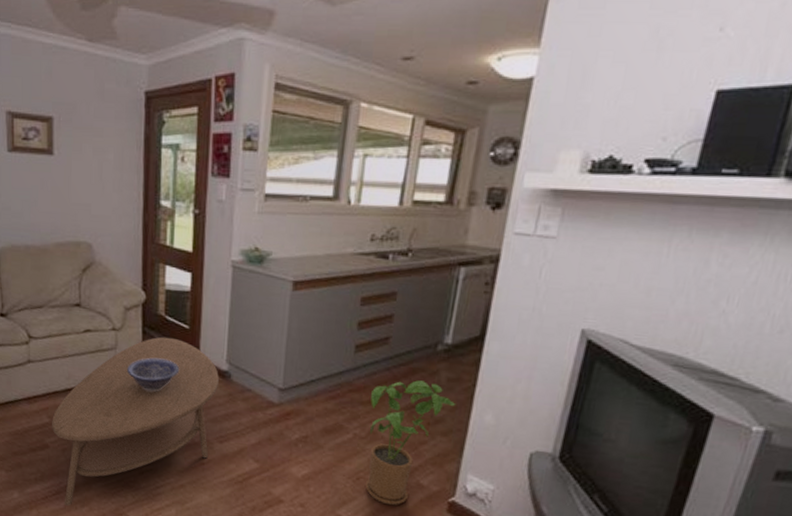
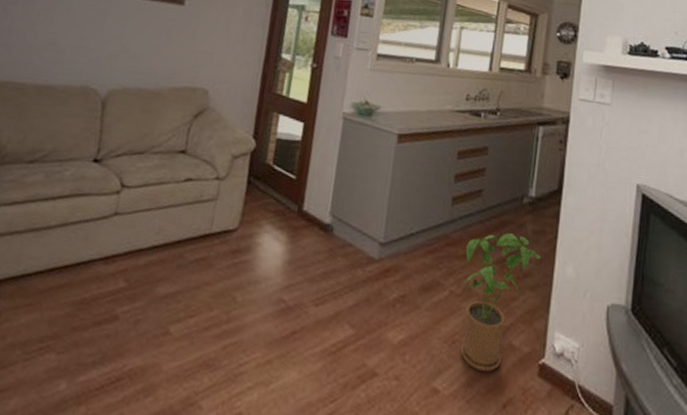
coffee table: present [52,337,219,506] -> none [124,187,321,397]
decorative bowl: present [126,357,180,392] -> none [224,209,282,248]

